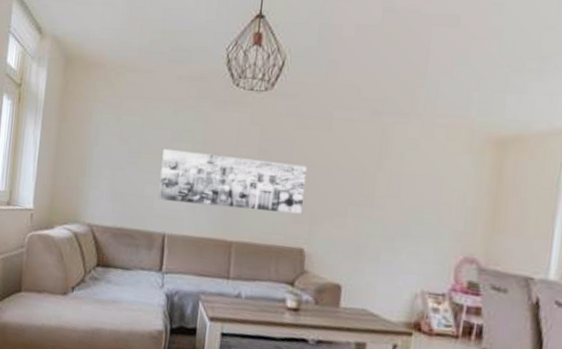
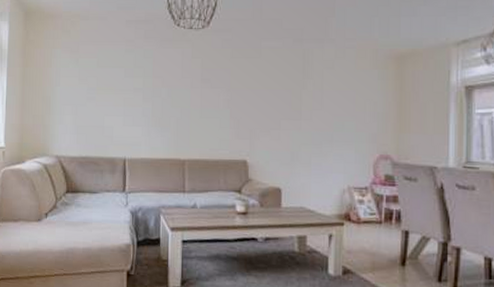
wall art: present [158,148,307,214] -> none [117,84,244,131]

